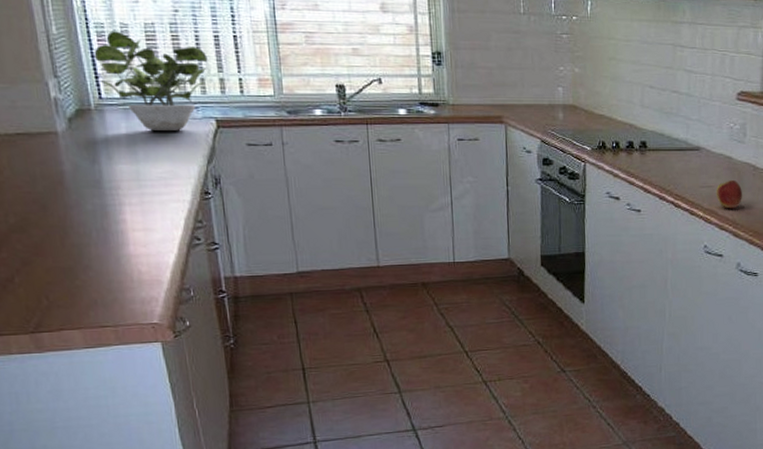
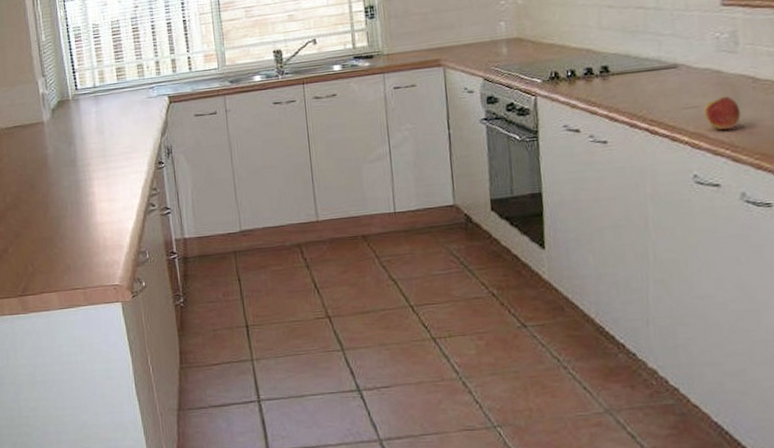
potted plant: present [94,31,208,131] -> none [72,31,162,112]

